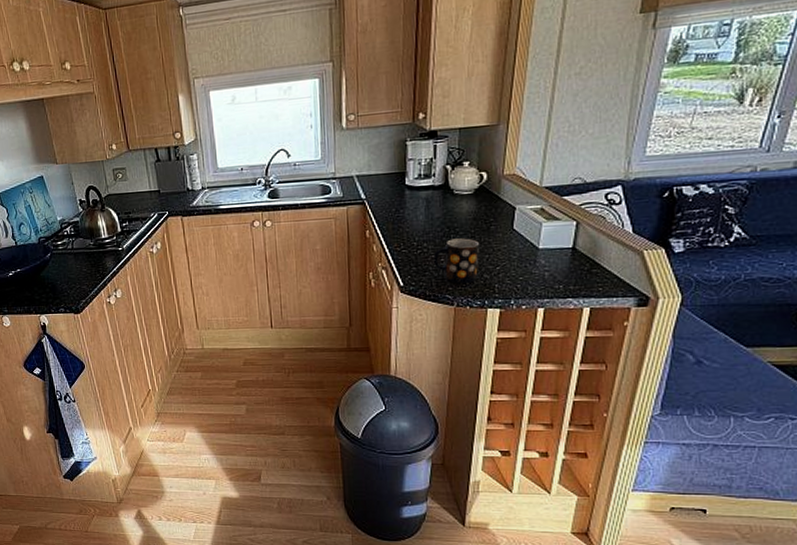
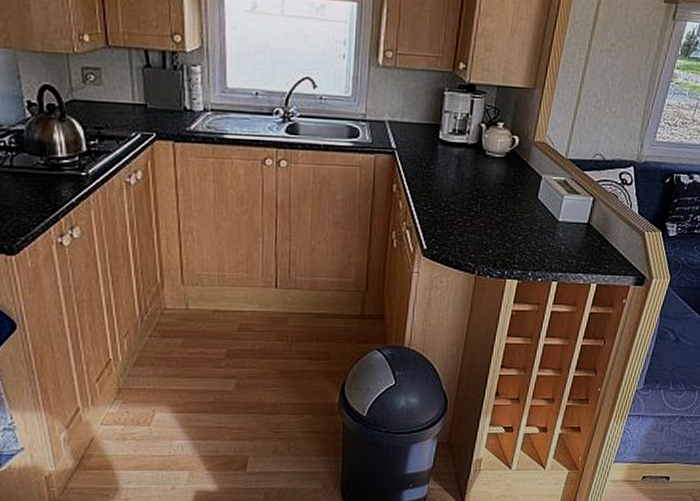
mug: present [433,238,479,285] -> none [458,203,505,252]

